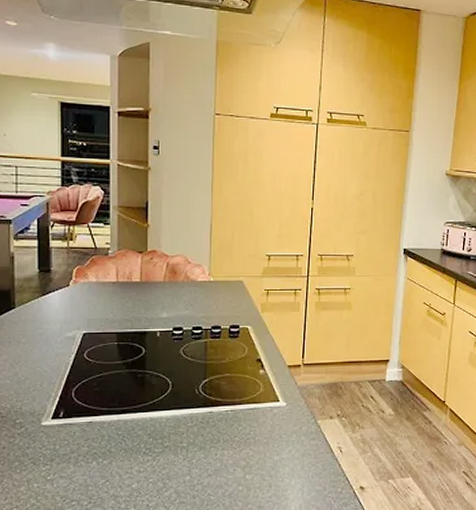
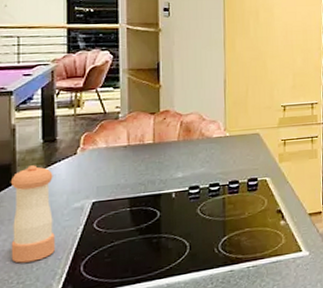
pepper shaker: none [9,293,49,383] -> present [10,165,55,263]

